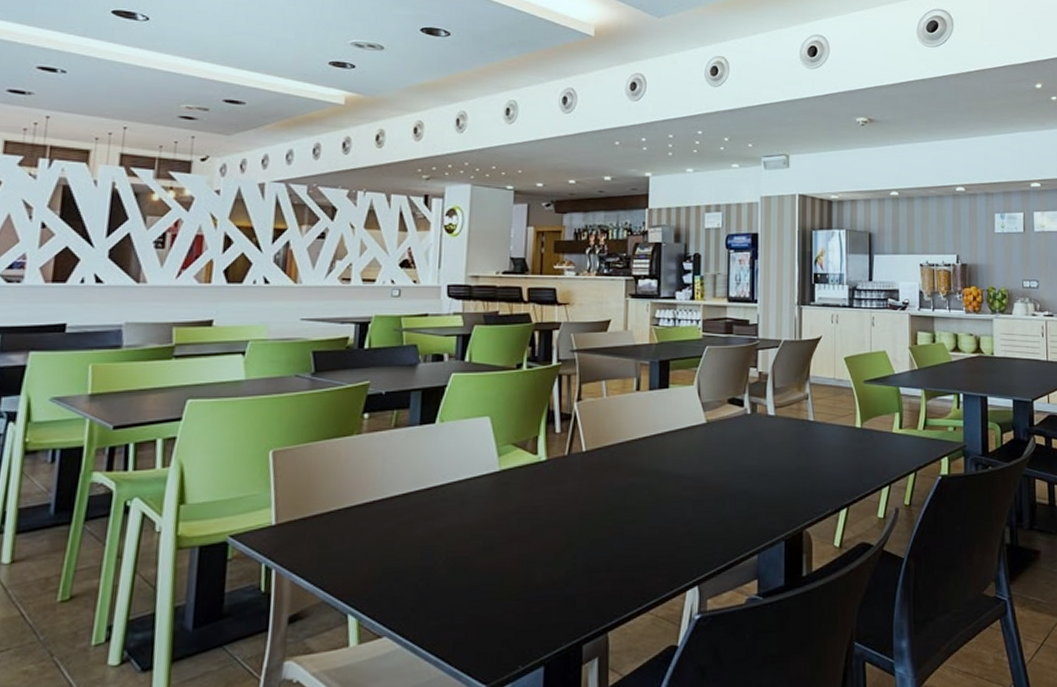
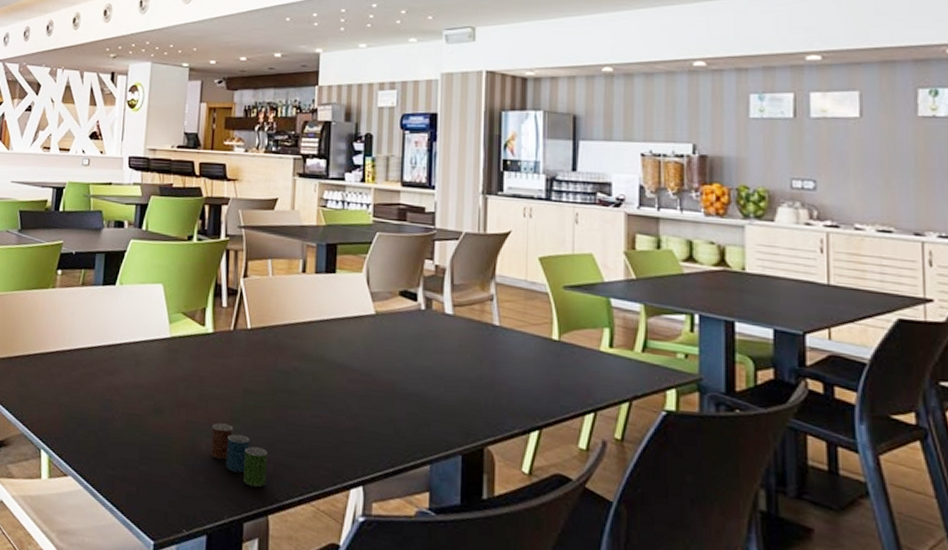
cup: none [547,550,606,608] -> present [211,423,268,488]

